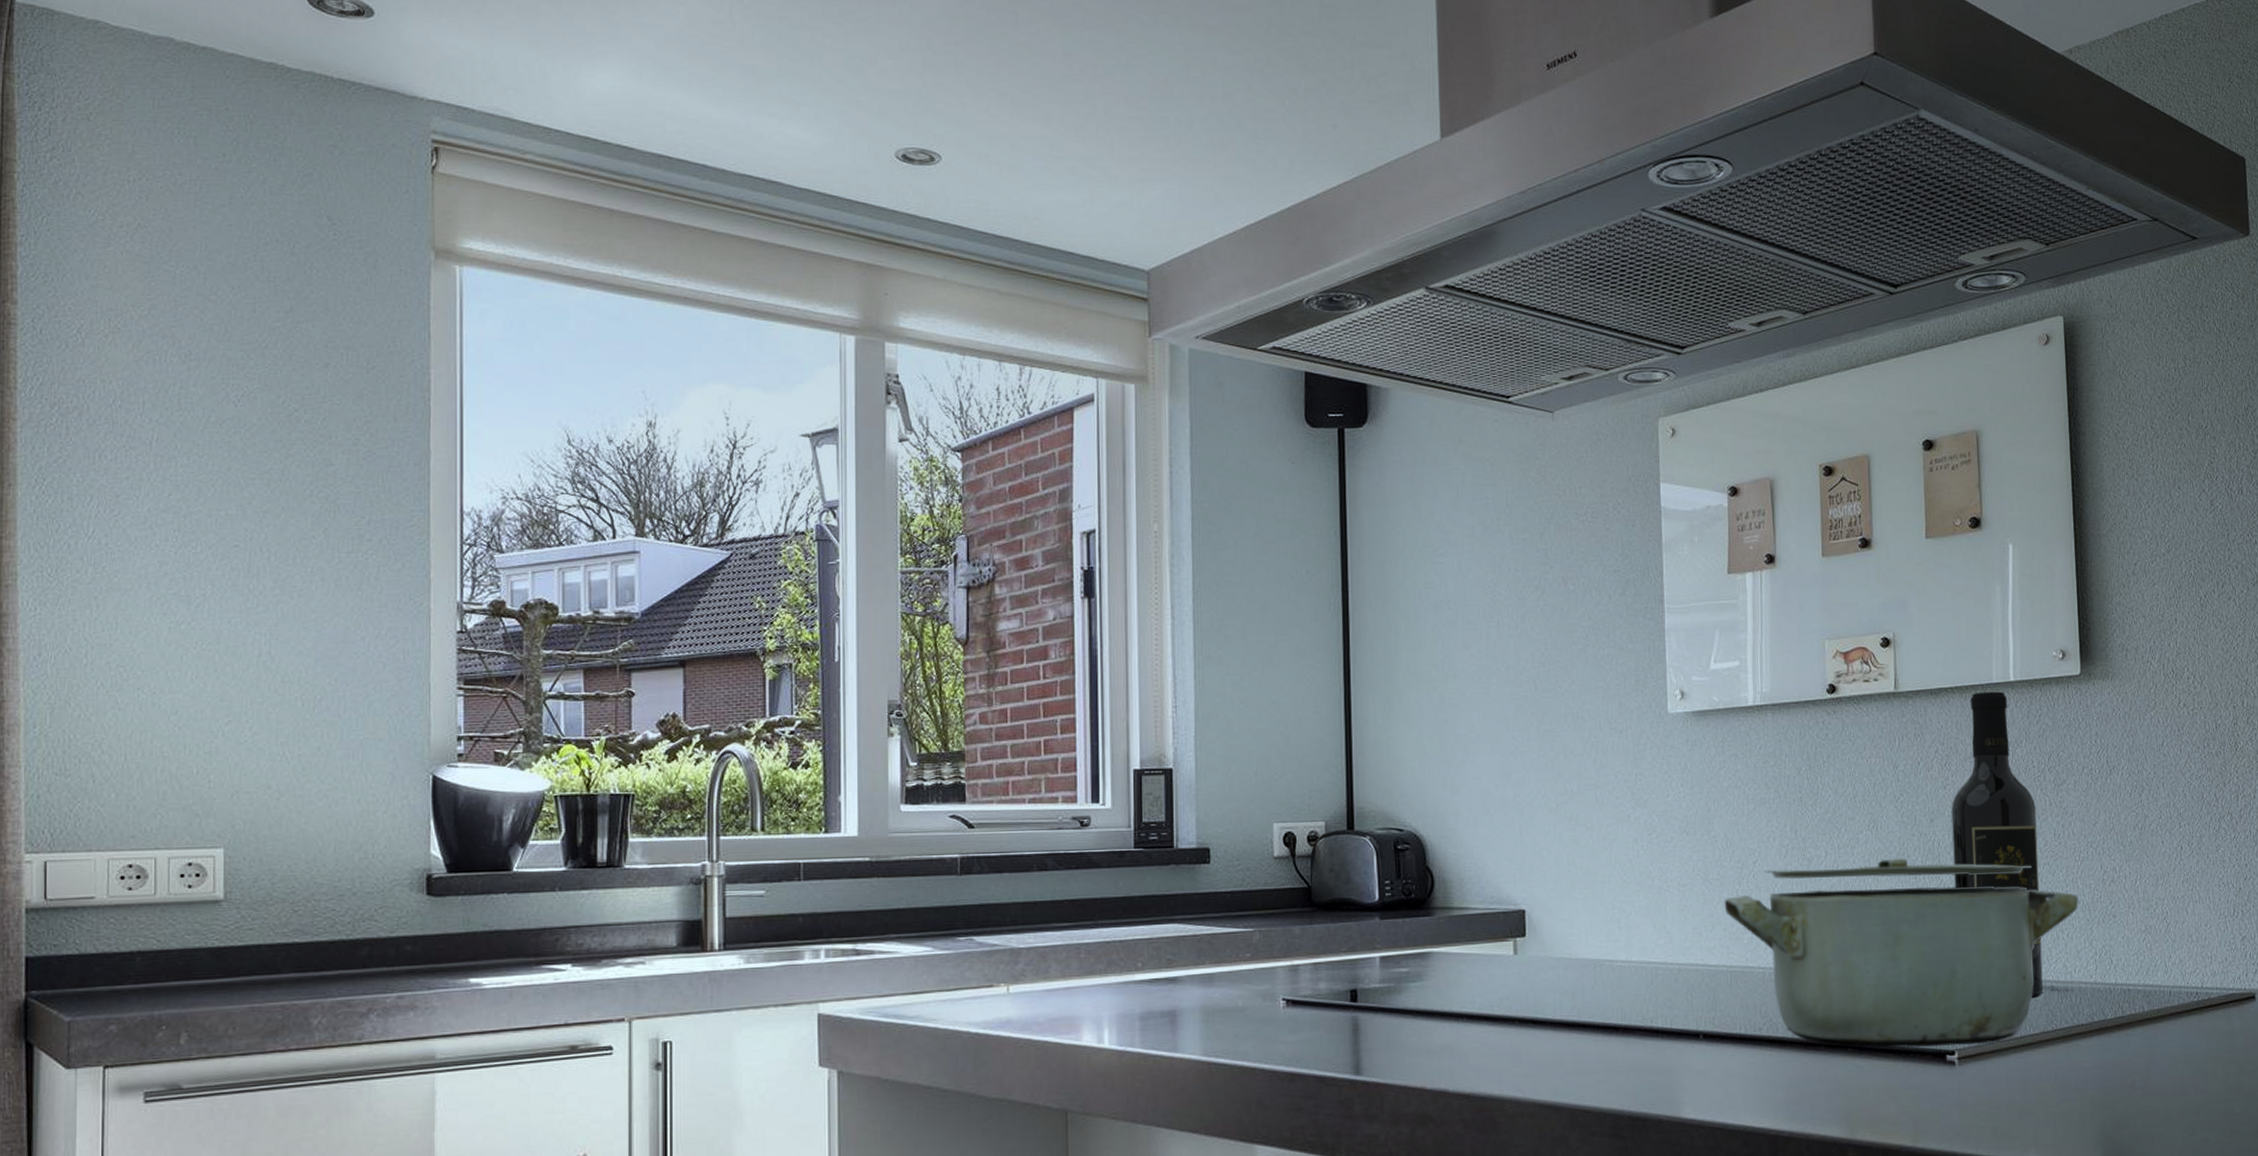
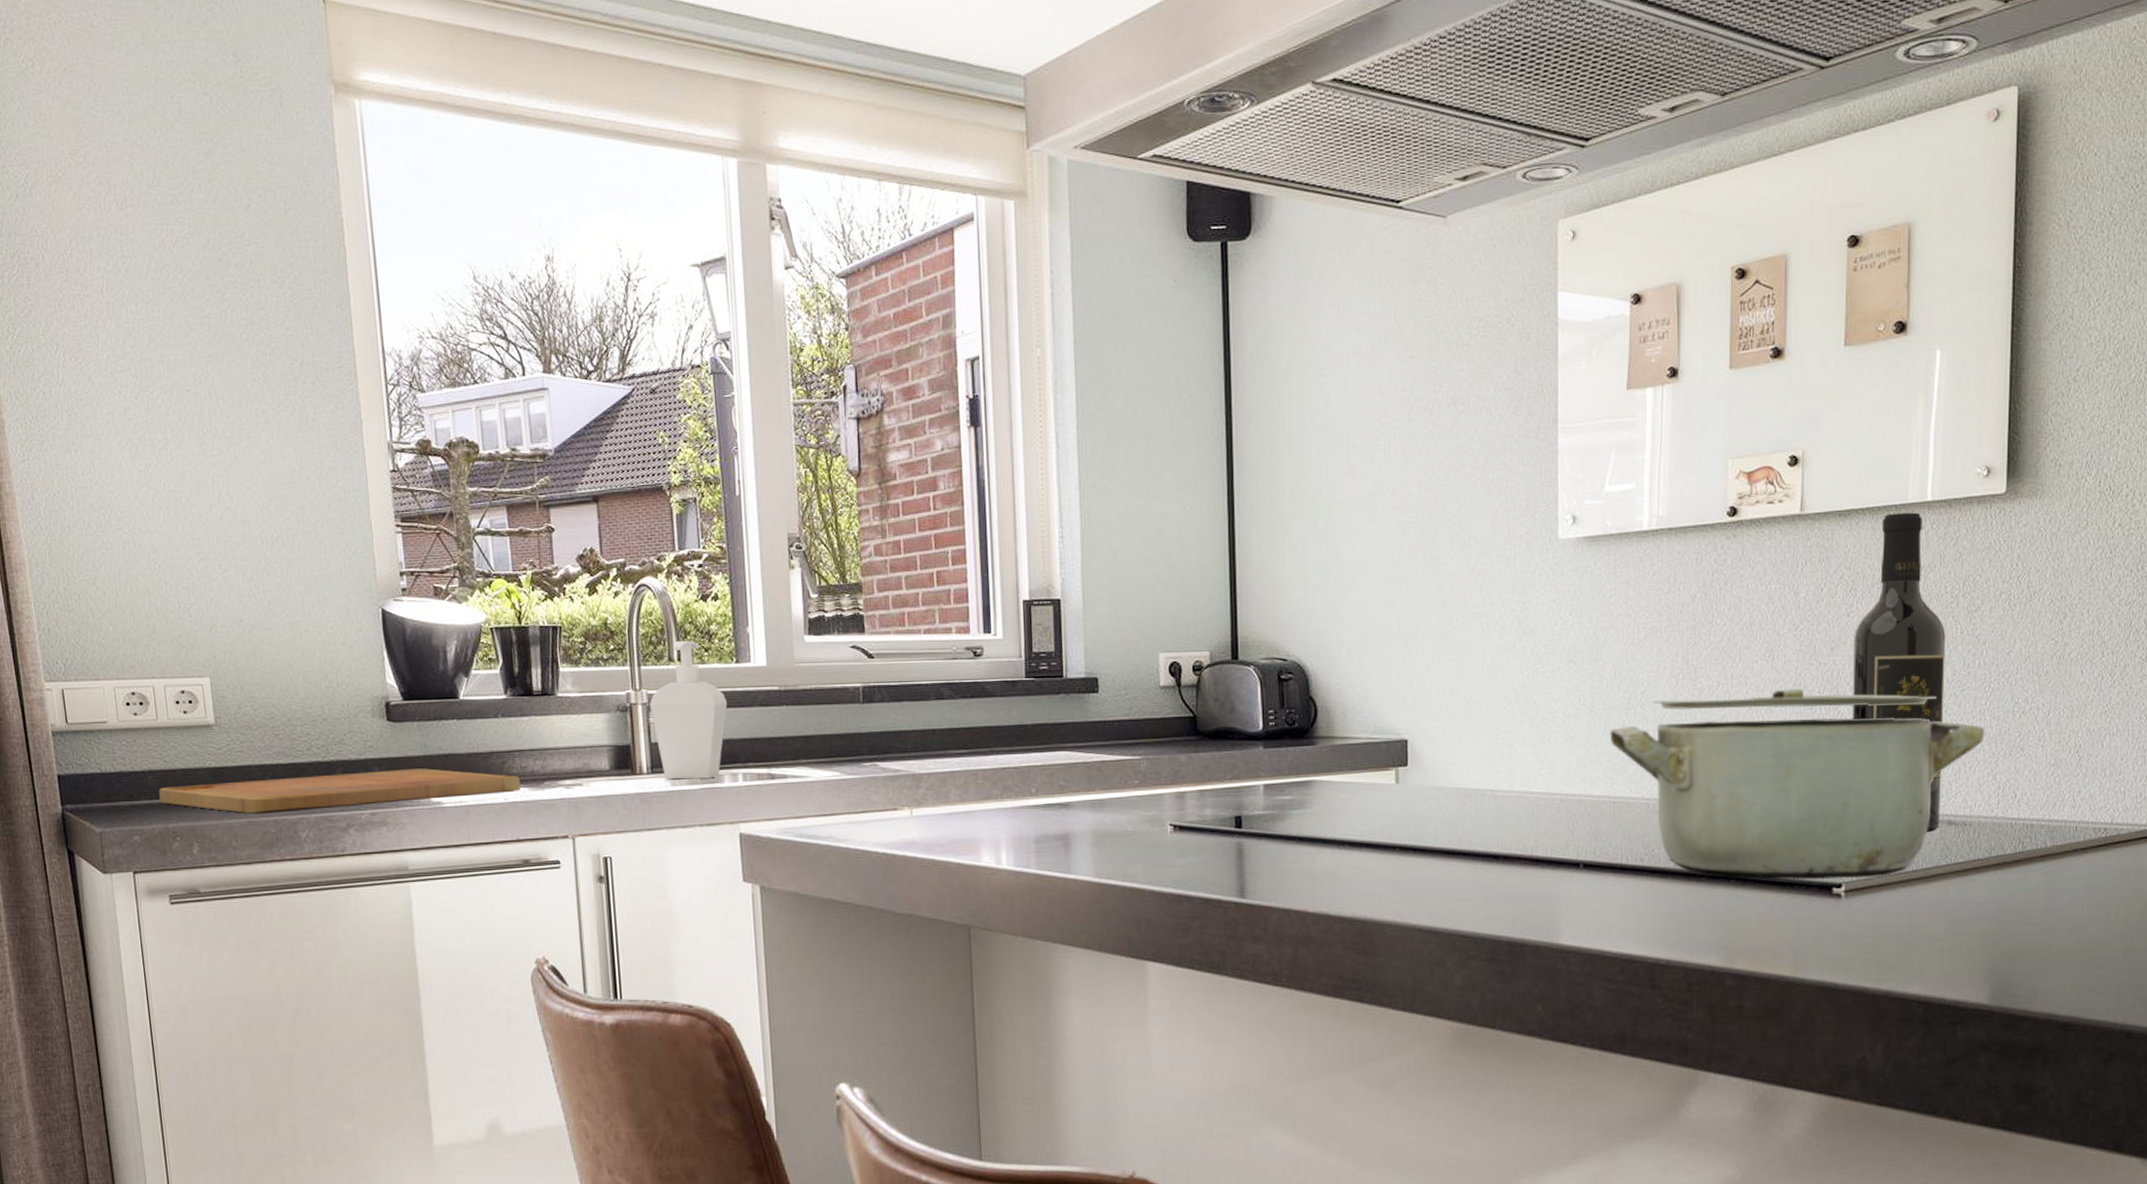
cutting board: none [147,946,575,999] -> present [159,768,521,814]
soap bottle: none [726,810,813,956] -> present [649,641,728,780]

